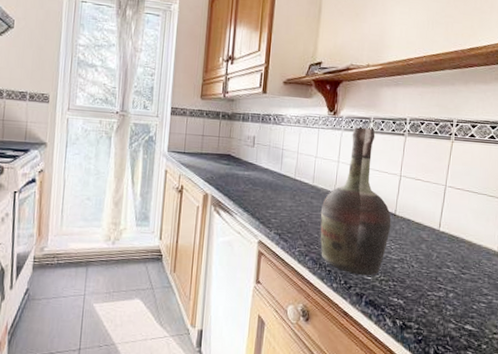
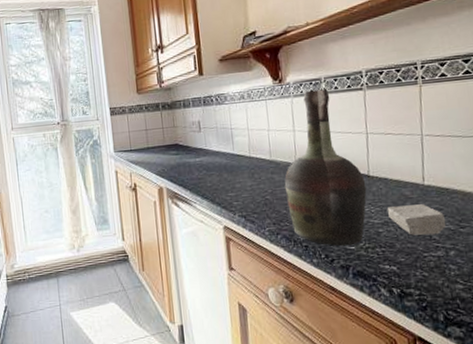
soap bar: none [404,246,451,277] -> present [387,204,447,236]

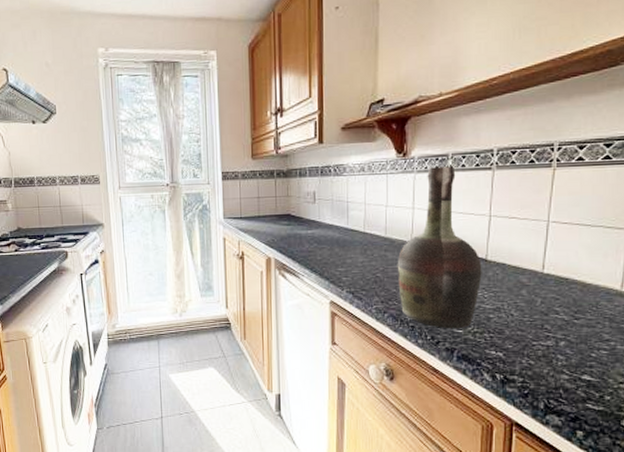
soap bar: present [387,204,447,236] -> none [500,292,561,324]

